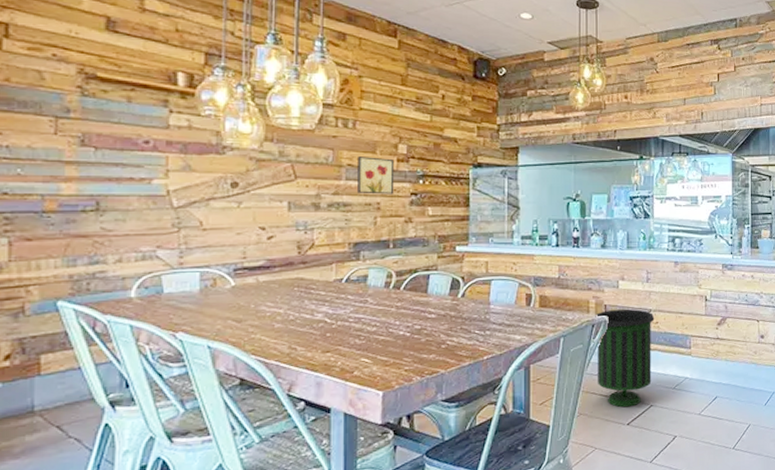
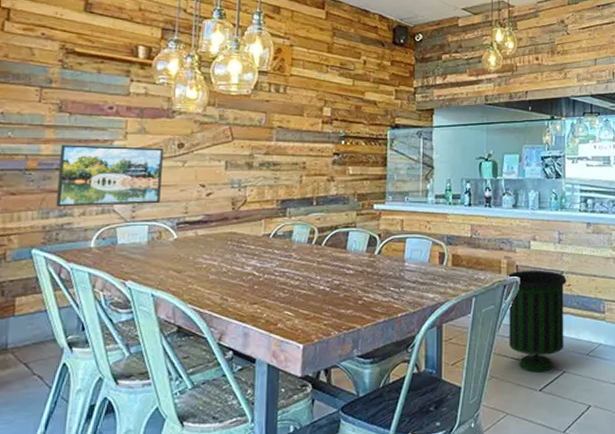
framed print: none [84,183,214,254] -> present [56,144,163,207]
wall art: present [357,156,395,195] -> none [286,119,320,155]

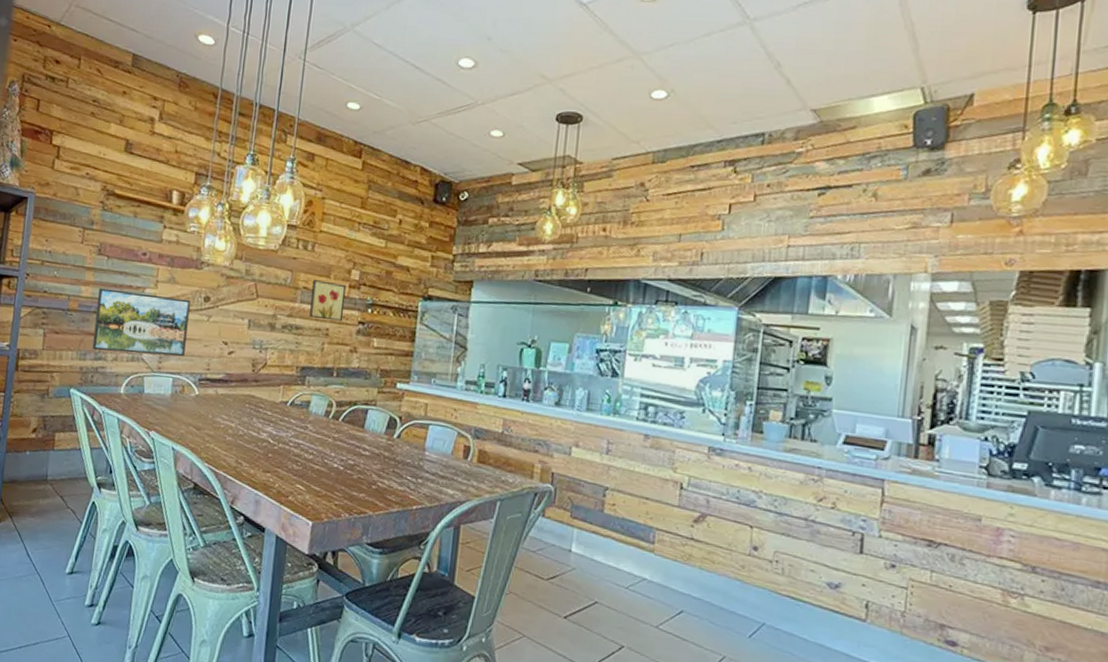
wall art: none [286,119,320,155] -> present [309,280,347,322]
trash can: present [507,270,567,373] -> none [534,479,612,598]

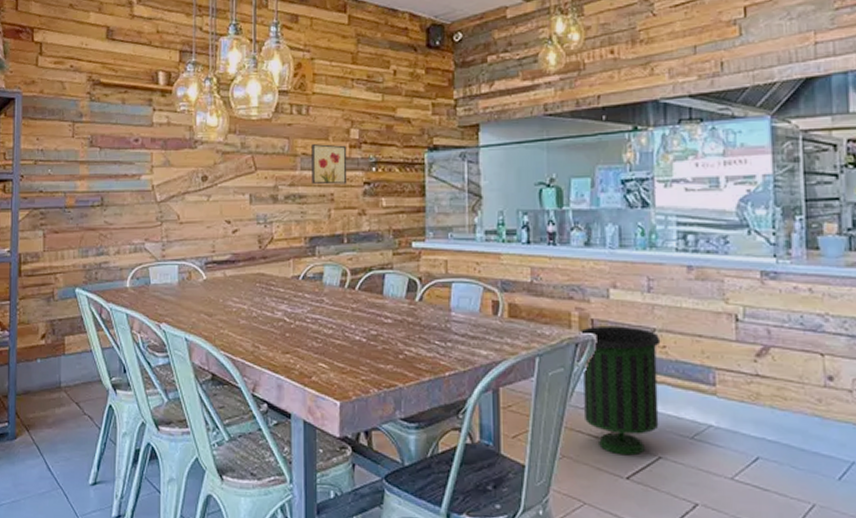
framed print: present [92,288,191,357] -> none [93,180,188,246]
trash can: none [534,479,612,598] -> present [579,325,661,456]

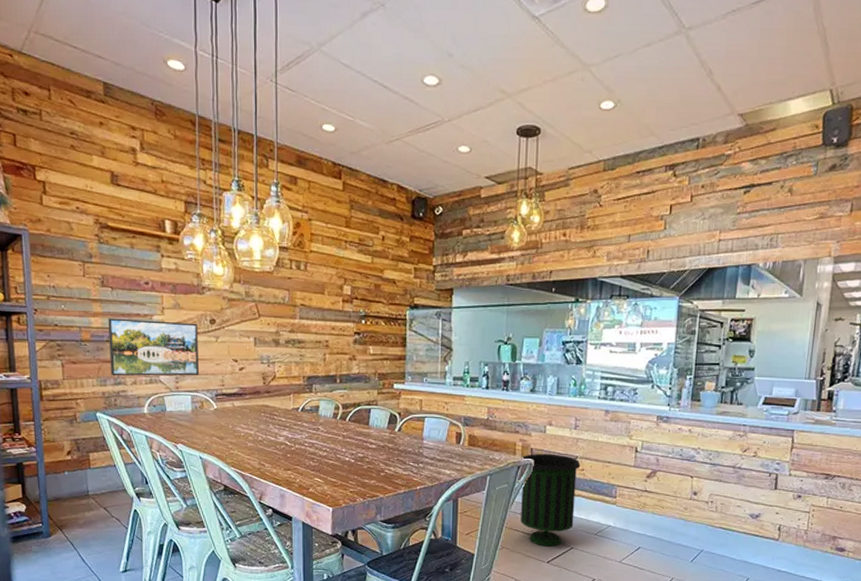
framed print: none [93,180,188,246] -> present [108,318,199,376]
wall art: present [312,144,347,185] -> none [309,297,340,333]

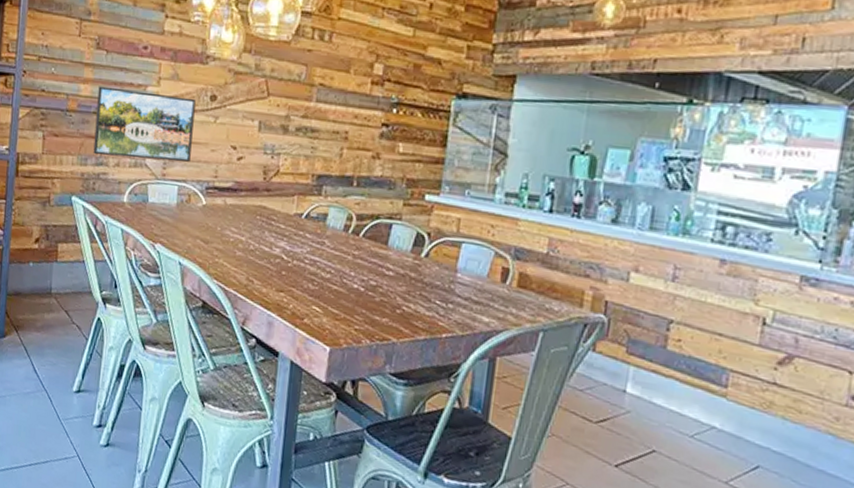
trash can: present [521,453,581,547] -> none [581,308,677,445]

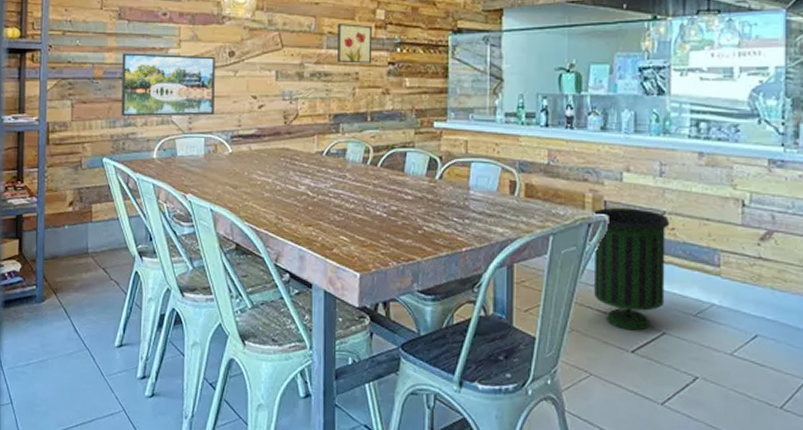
wall art: none [326,75,369,123] -> present [337,24,373,64]
trash can: none [581,308,677,445] -> present [592,207,670,331]

